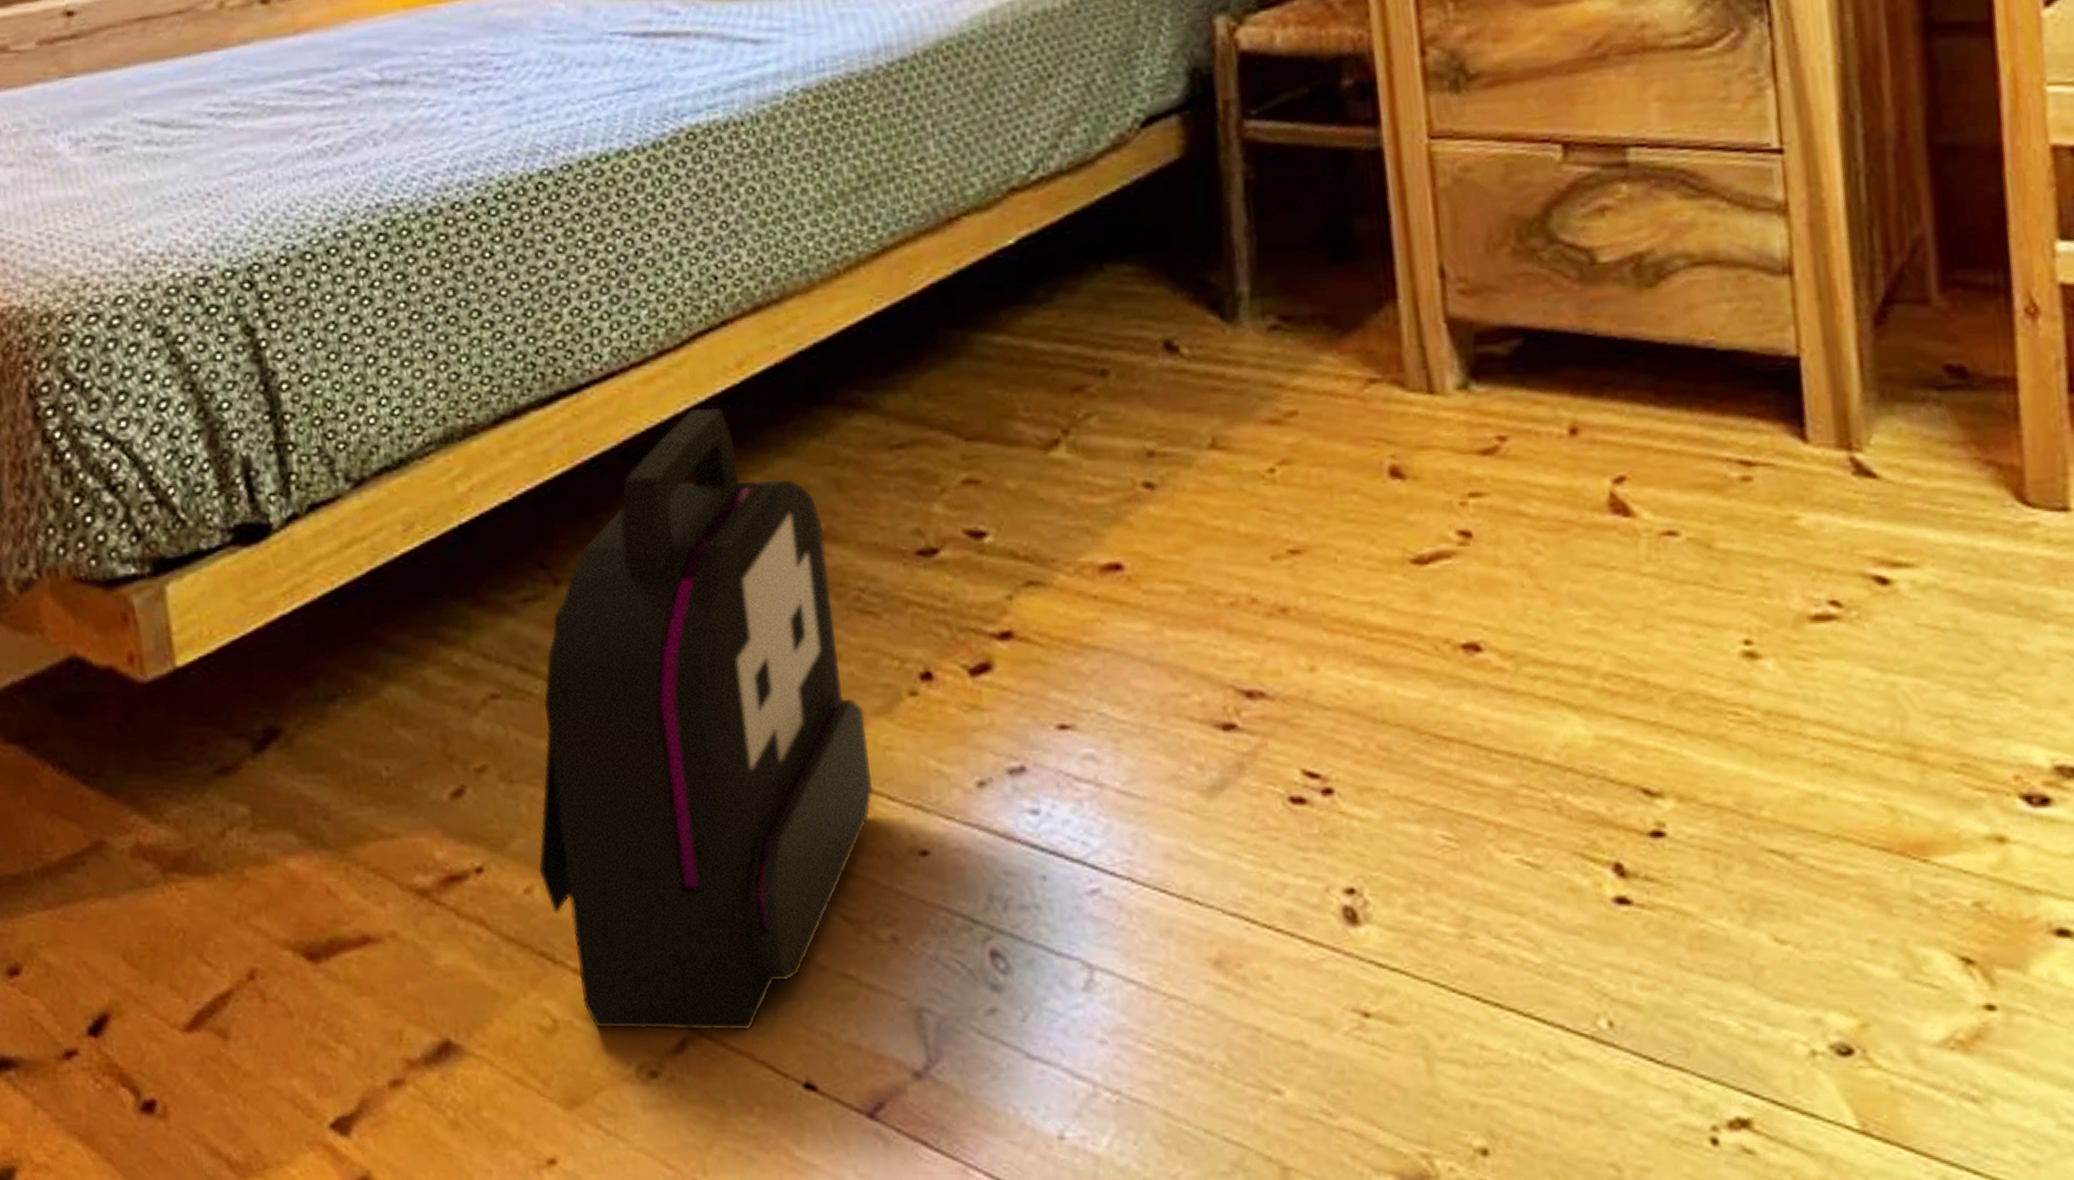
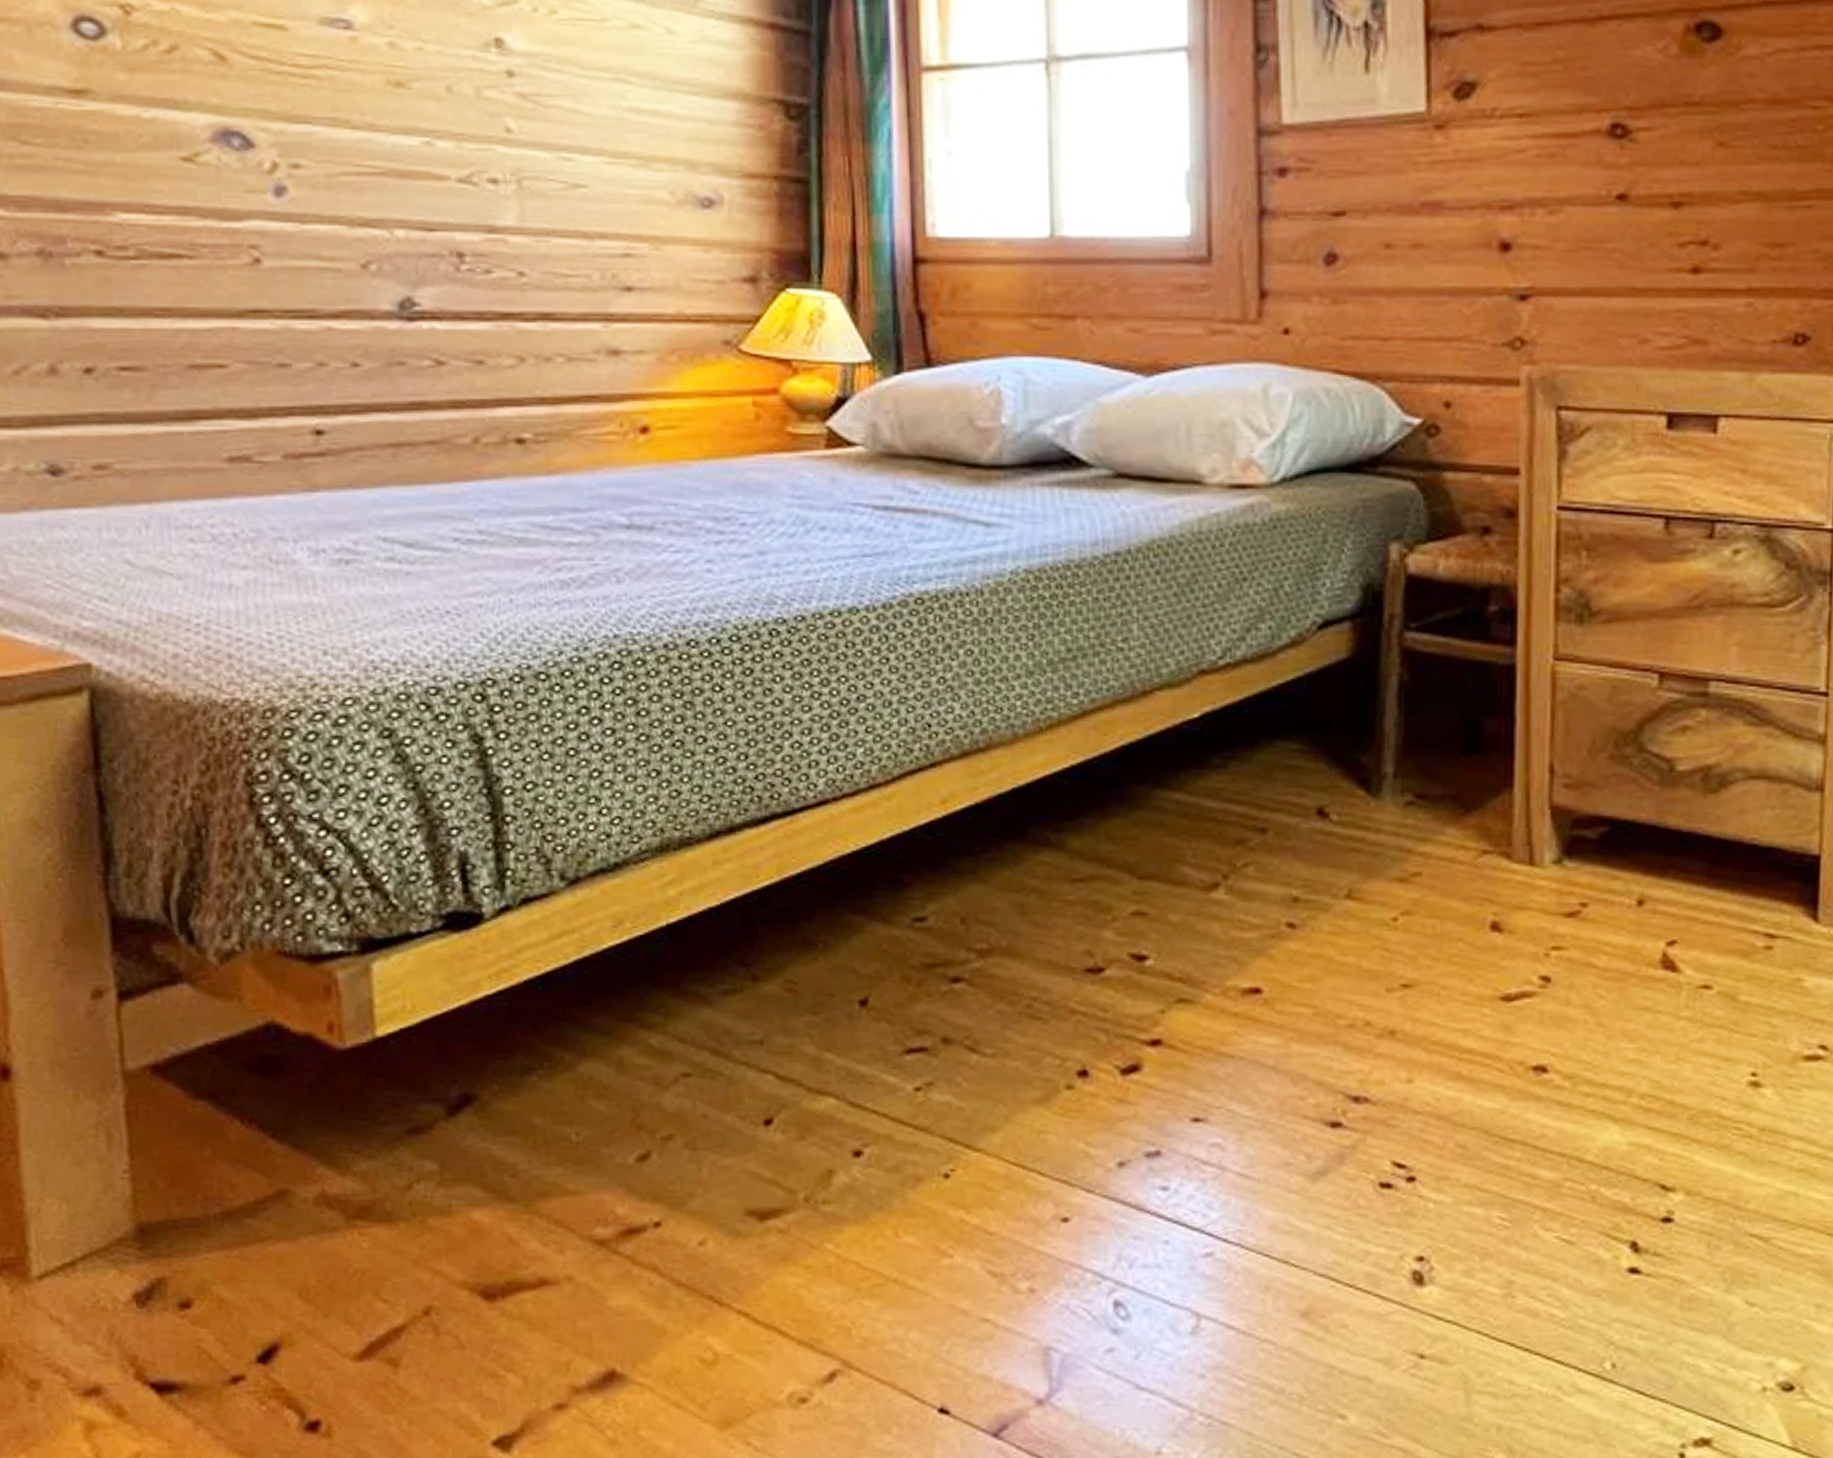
backpack: present [538,407,874,1030] -> none [714,836,1026,1364]

